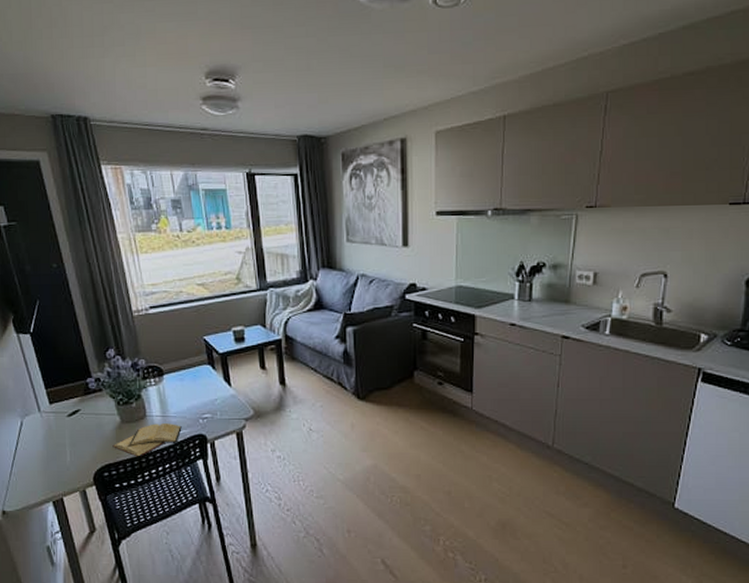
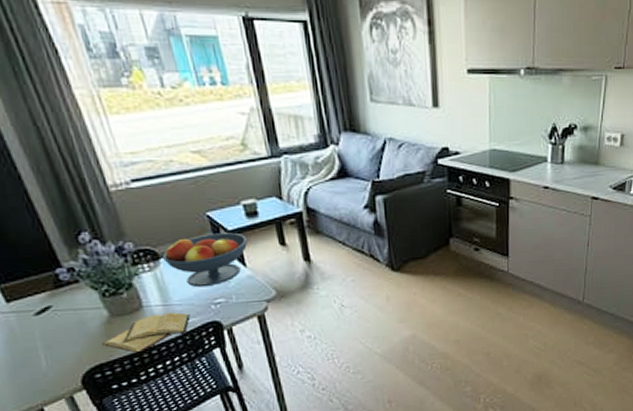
fruit bowl: none [165,355,235,403] -> present [161,232,248,288]

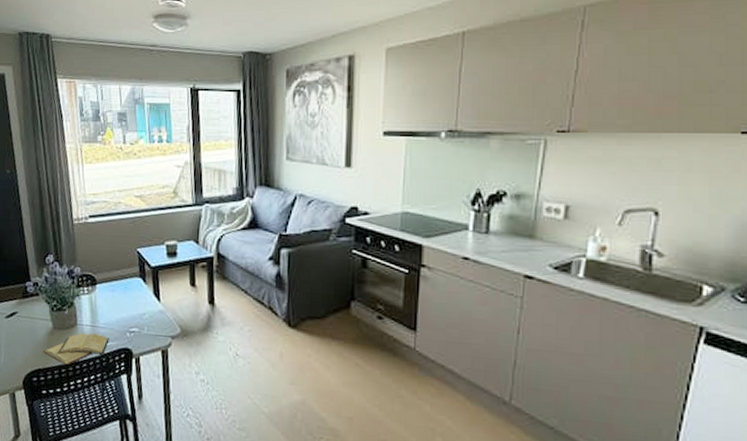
fruit bowl: present [161,232,248,288] -> none [98,267,165,316]

